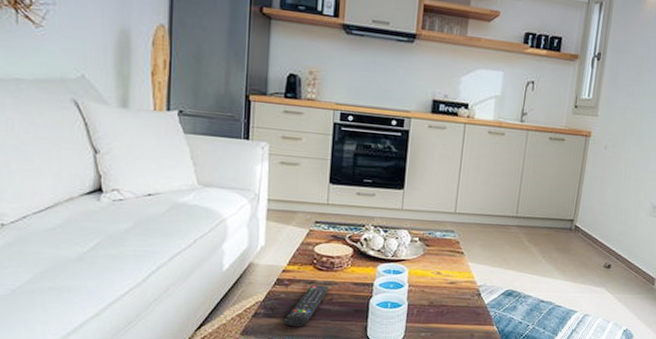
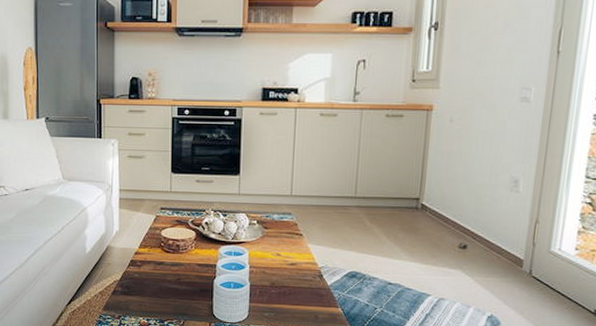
remote control: present [283,285,330,327] -> none [138,266,177,305]

